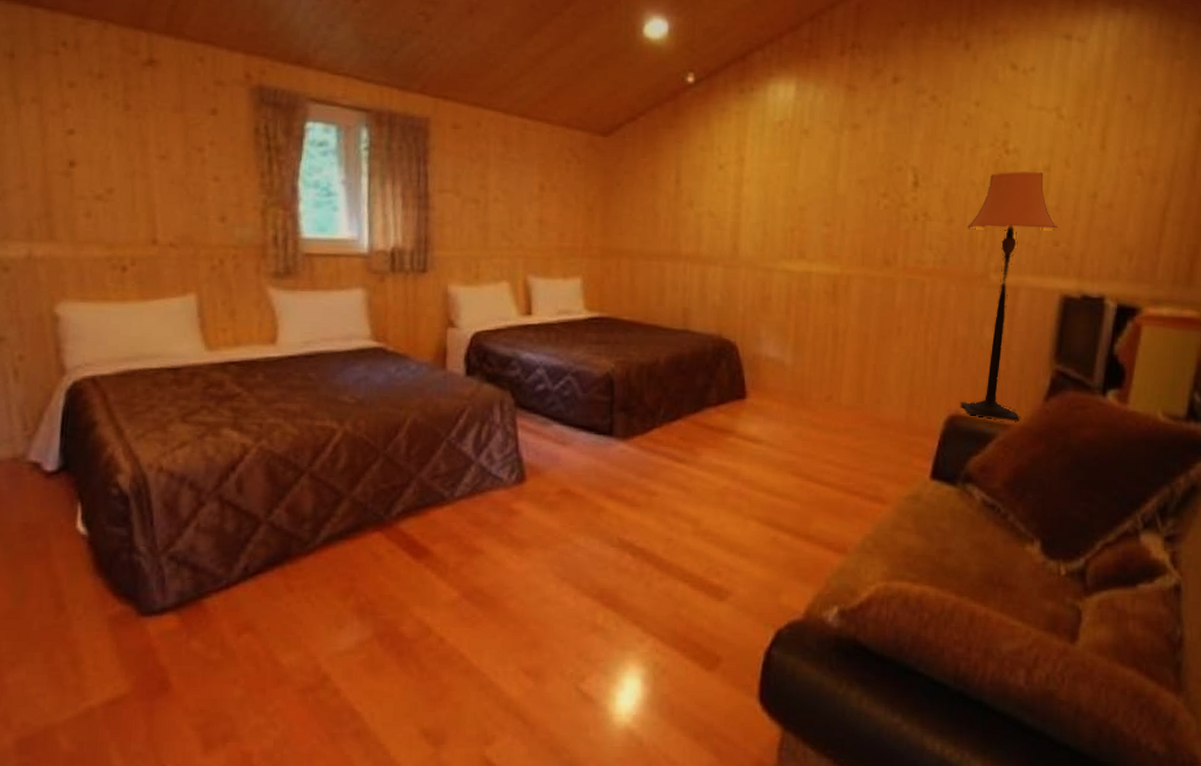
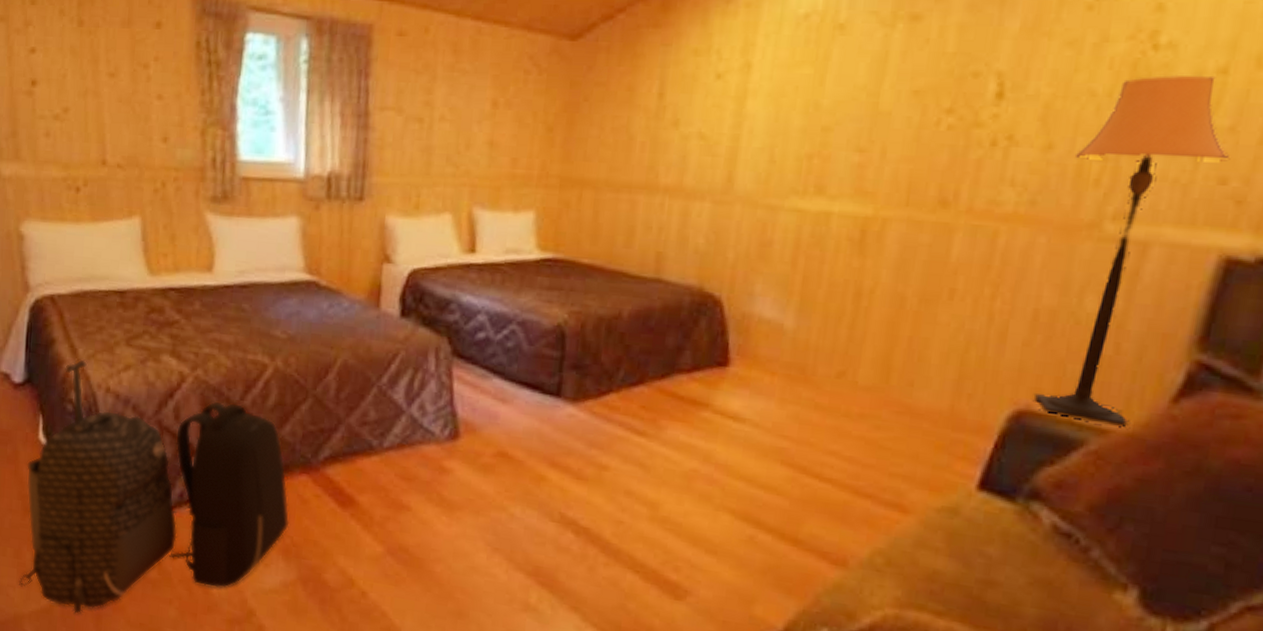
suitcase: none [49,440,242,713] -> present [18,359,178,614]
backpack: none [232,470,364,658] -> present [168,401,290,588]

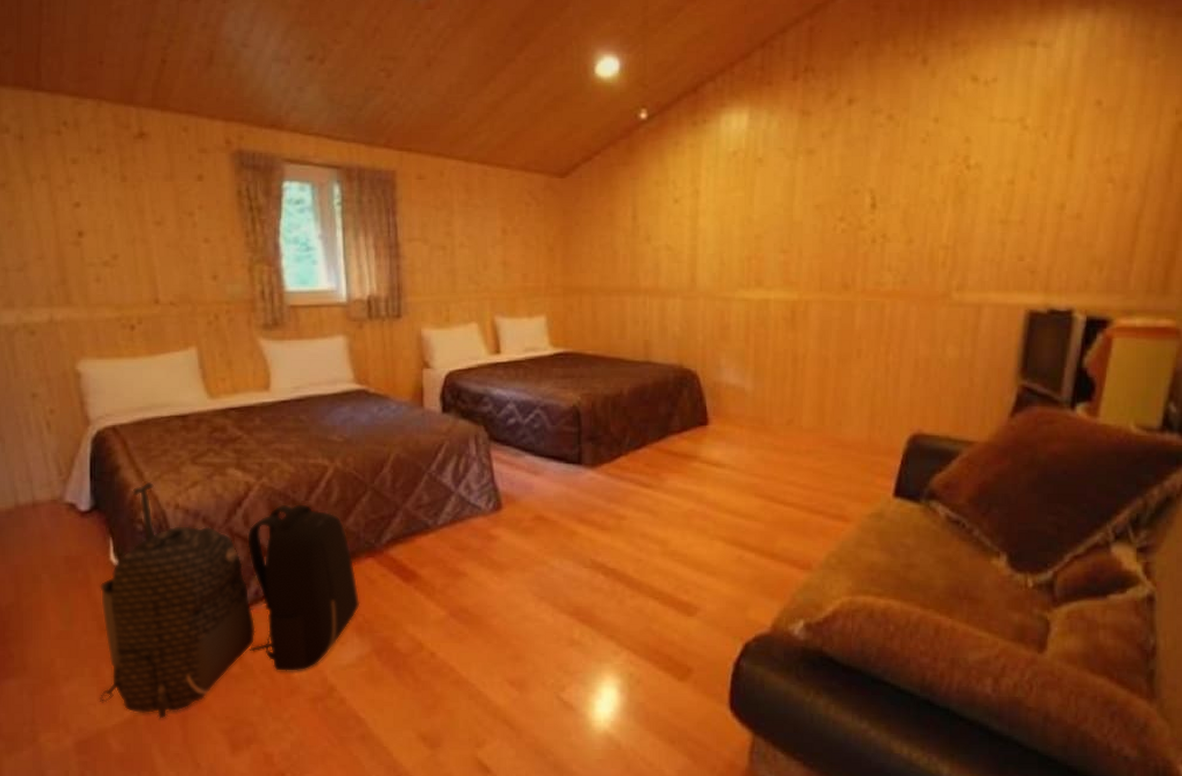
lamp: present [1033,74,1231,429] -> none [922,185,1023,439]

